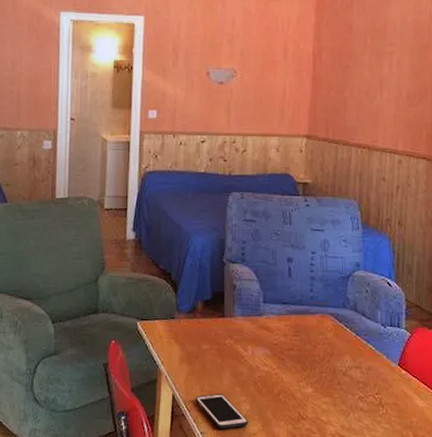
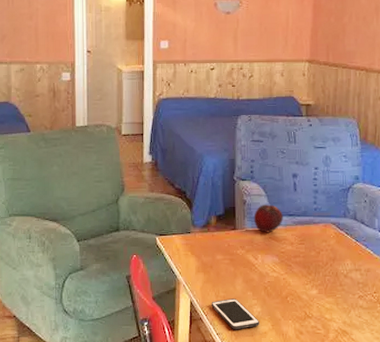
fruit: none [244,290,276,322] -> present [253,204,283,233]

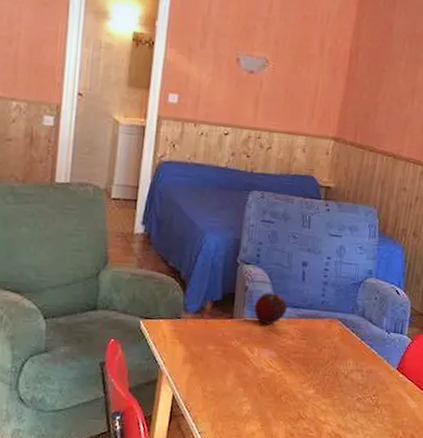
cell phone: present [211,299,259,330] -> none [195,394,248,429]

